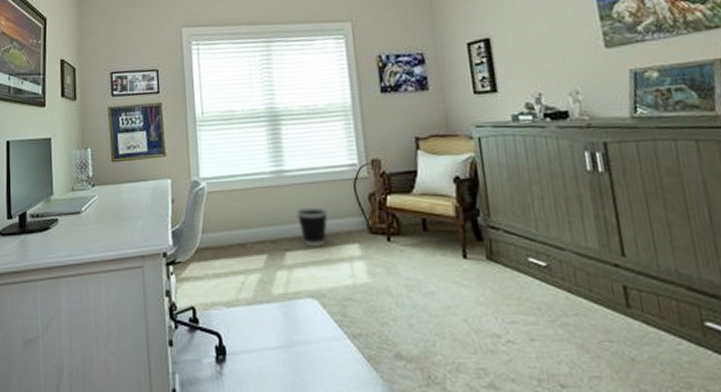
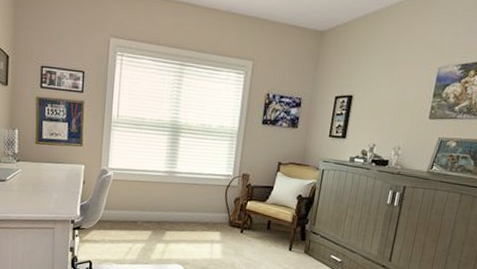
wastebasket: present [295,207,328,247] -> none [178,201,203,230]

